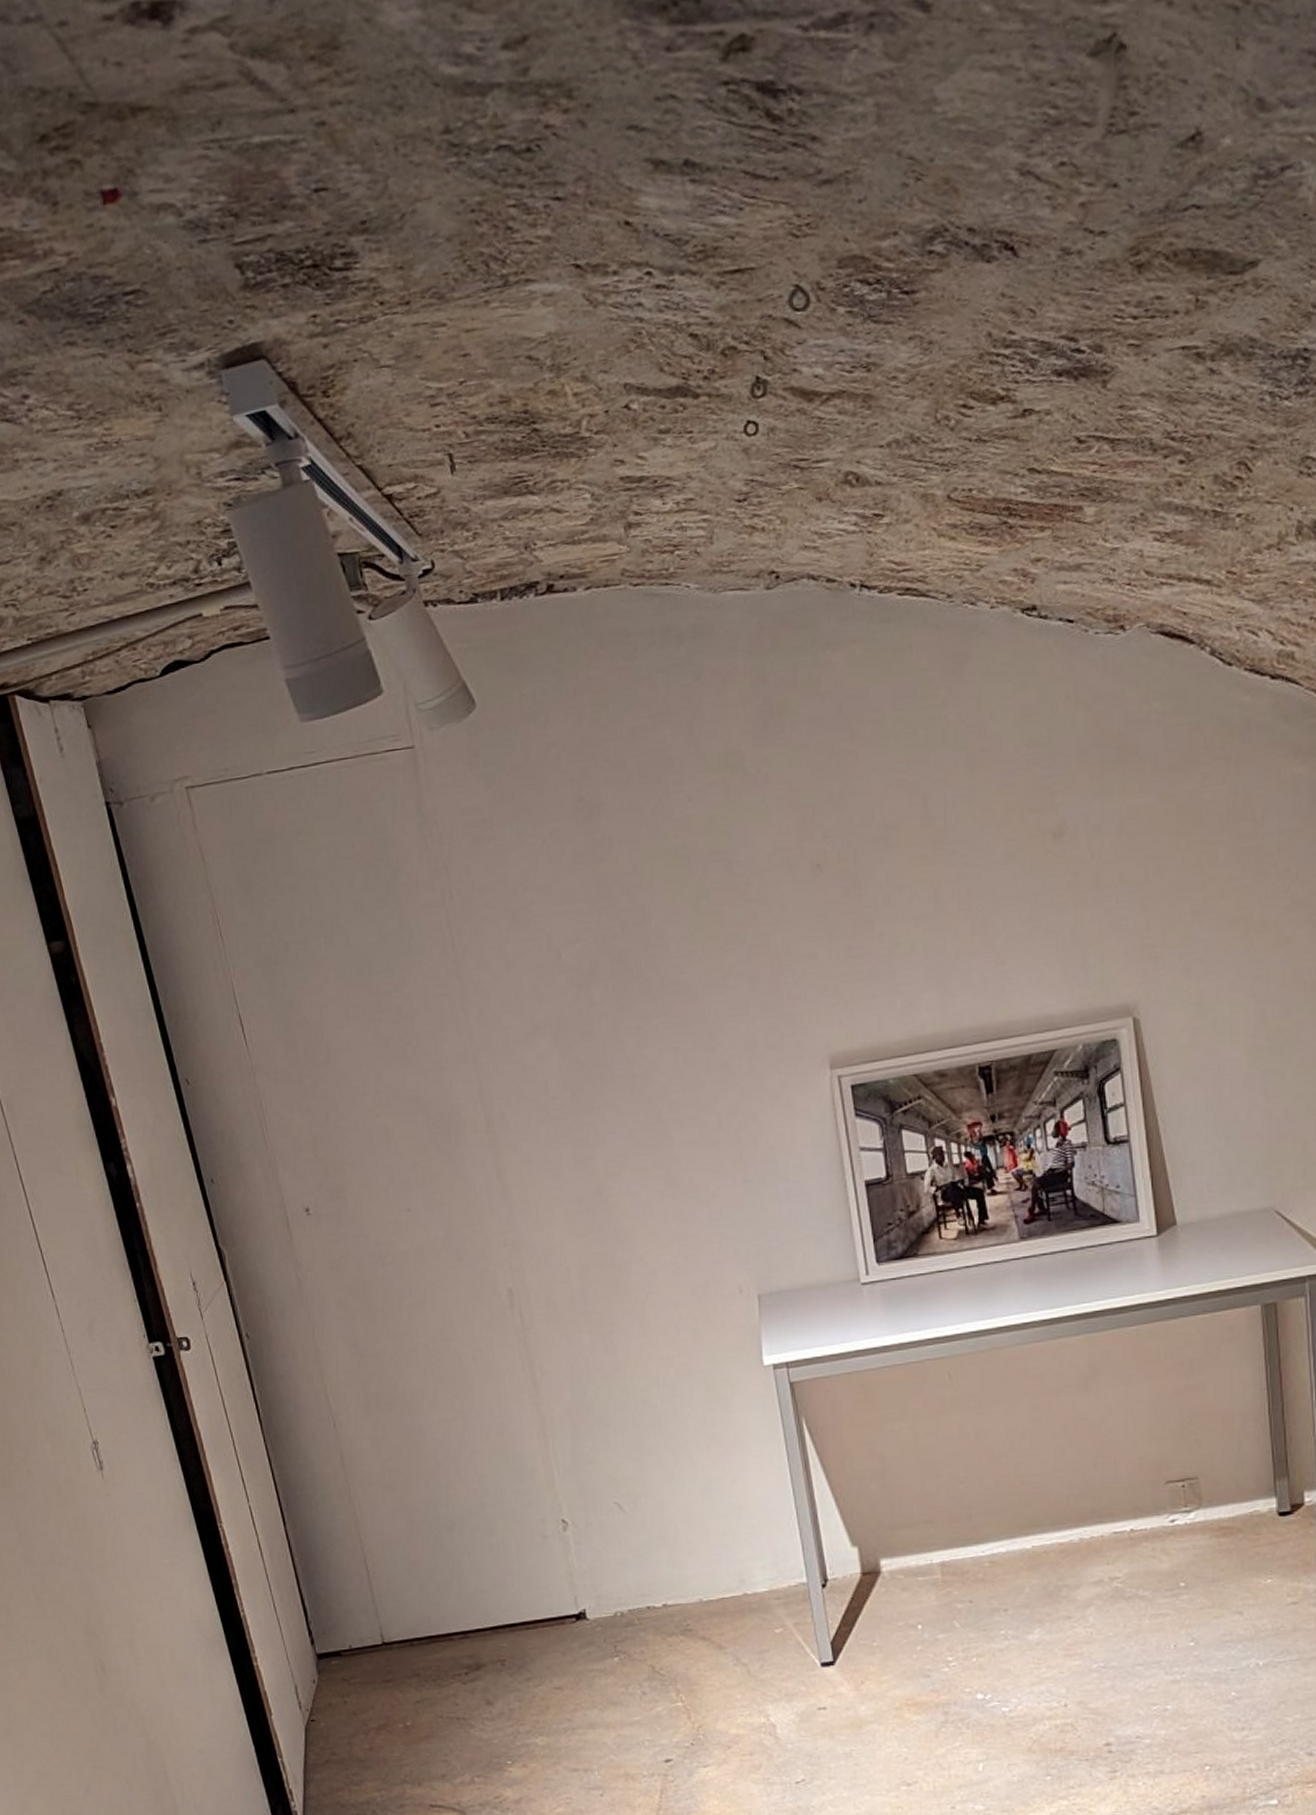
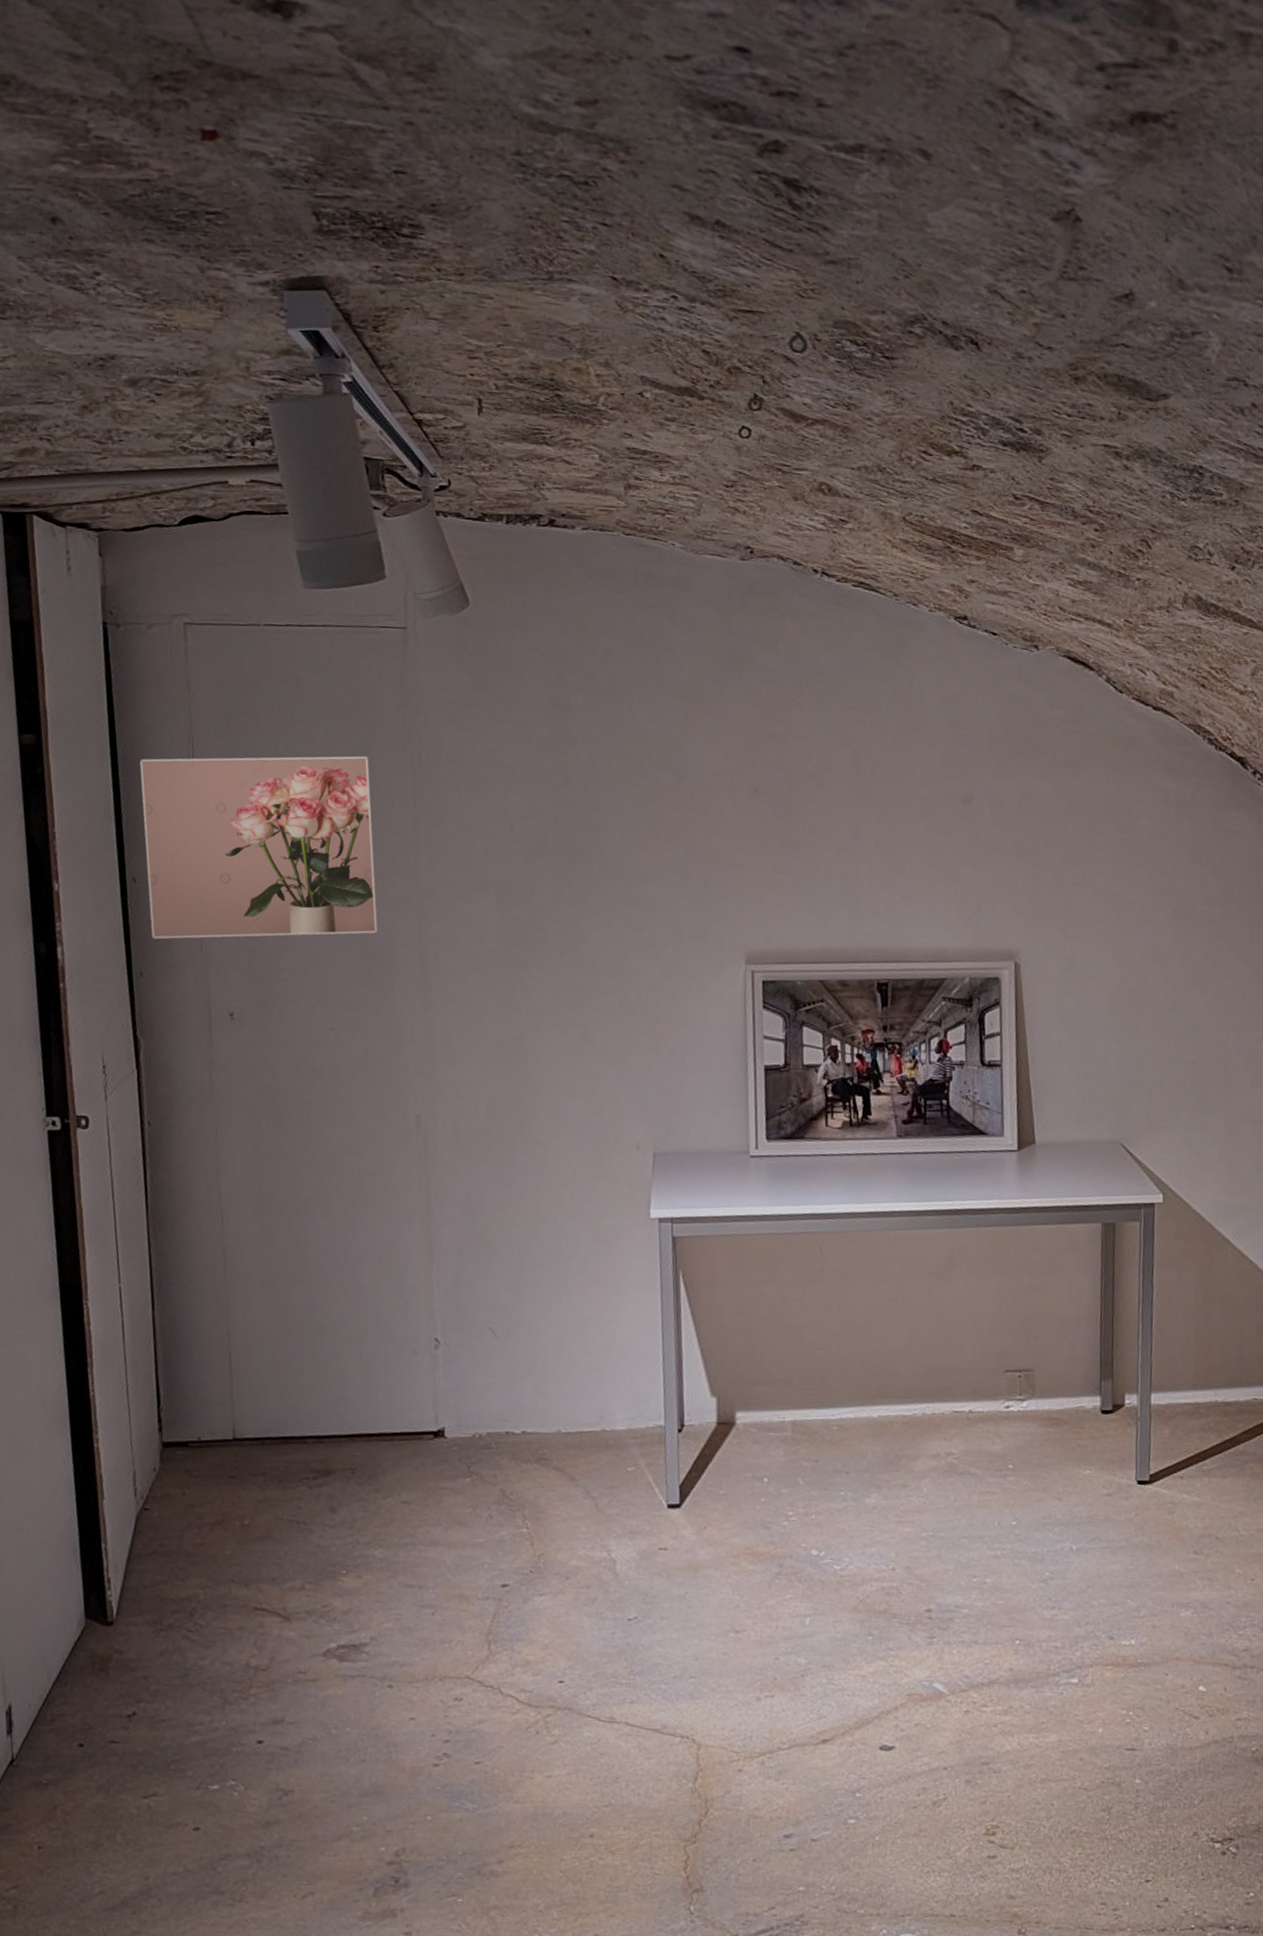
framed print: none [170,903,439,1142] -> present [139,755,379,939]

